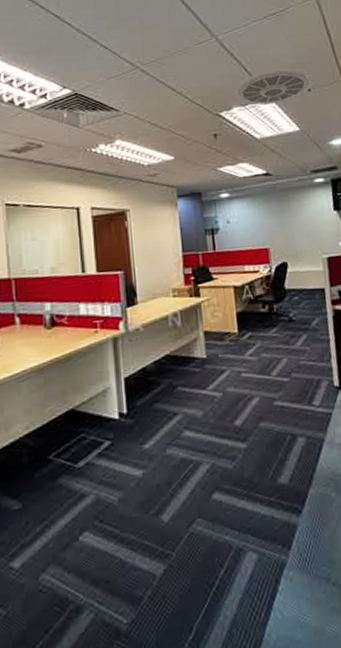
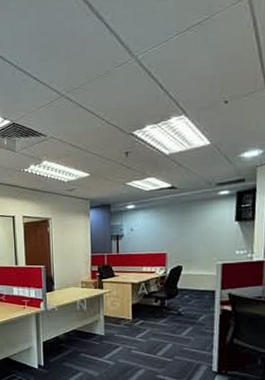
ceiling vent: present [234,68,314,105] -> none [148,80,233,122]

